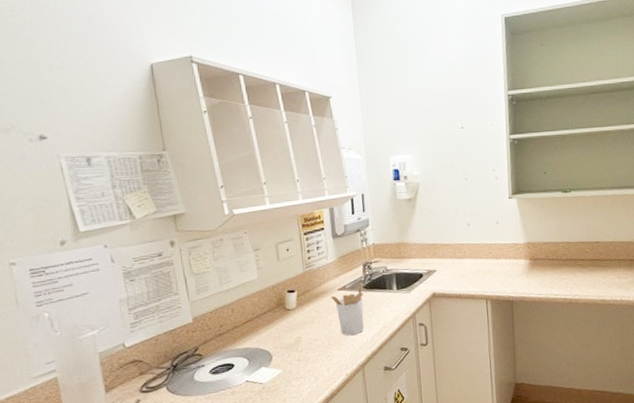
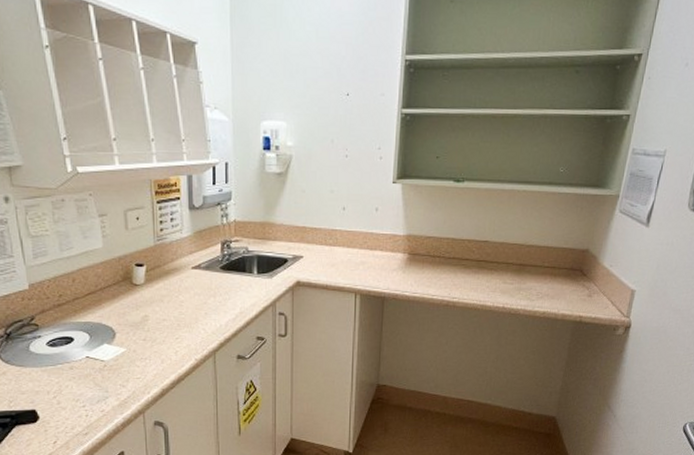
utensil holder: present [330,283,364,336] -> none [183,263,220,319]

